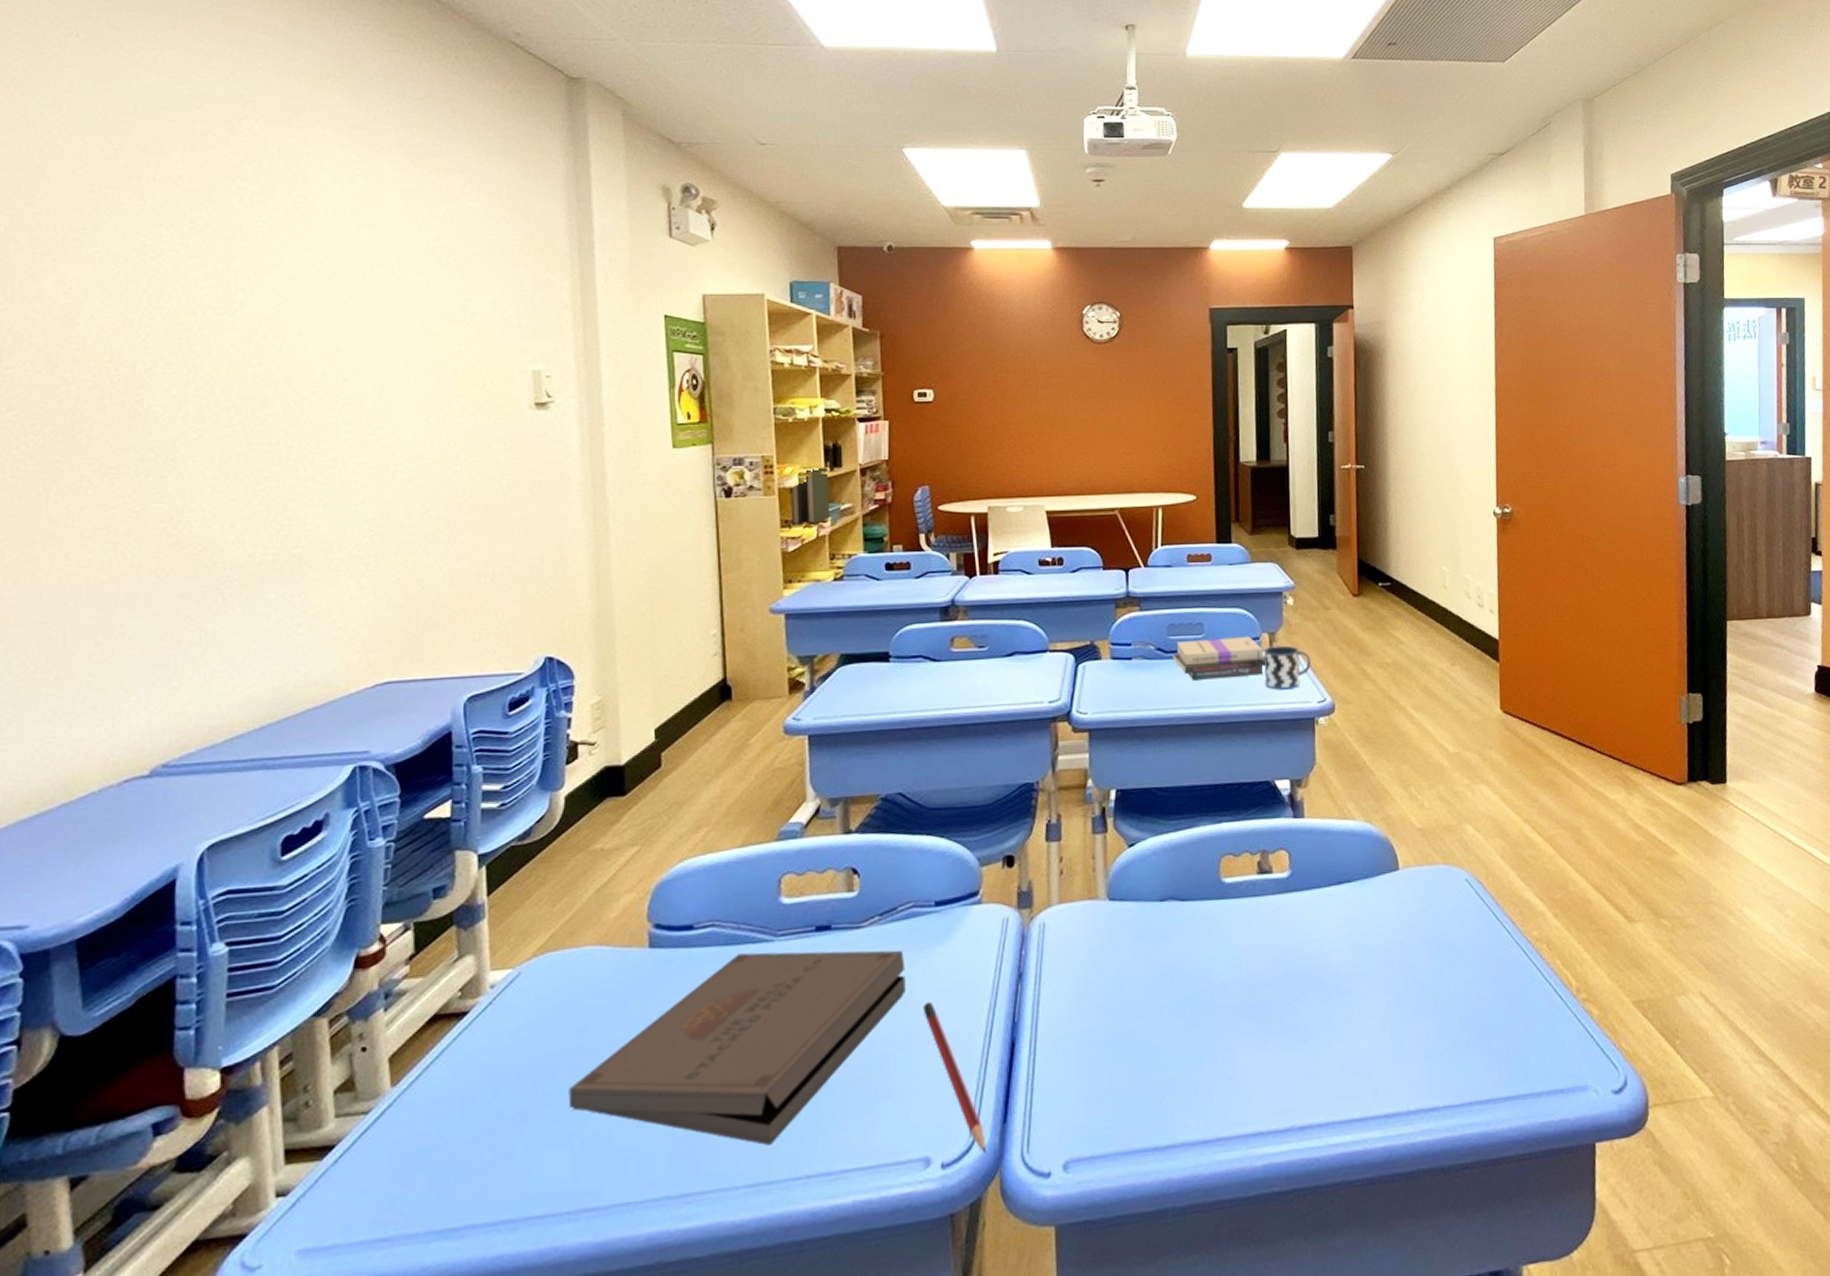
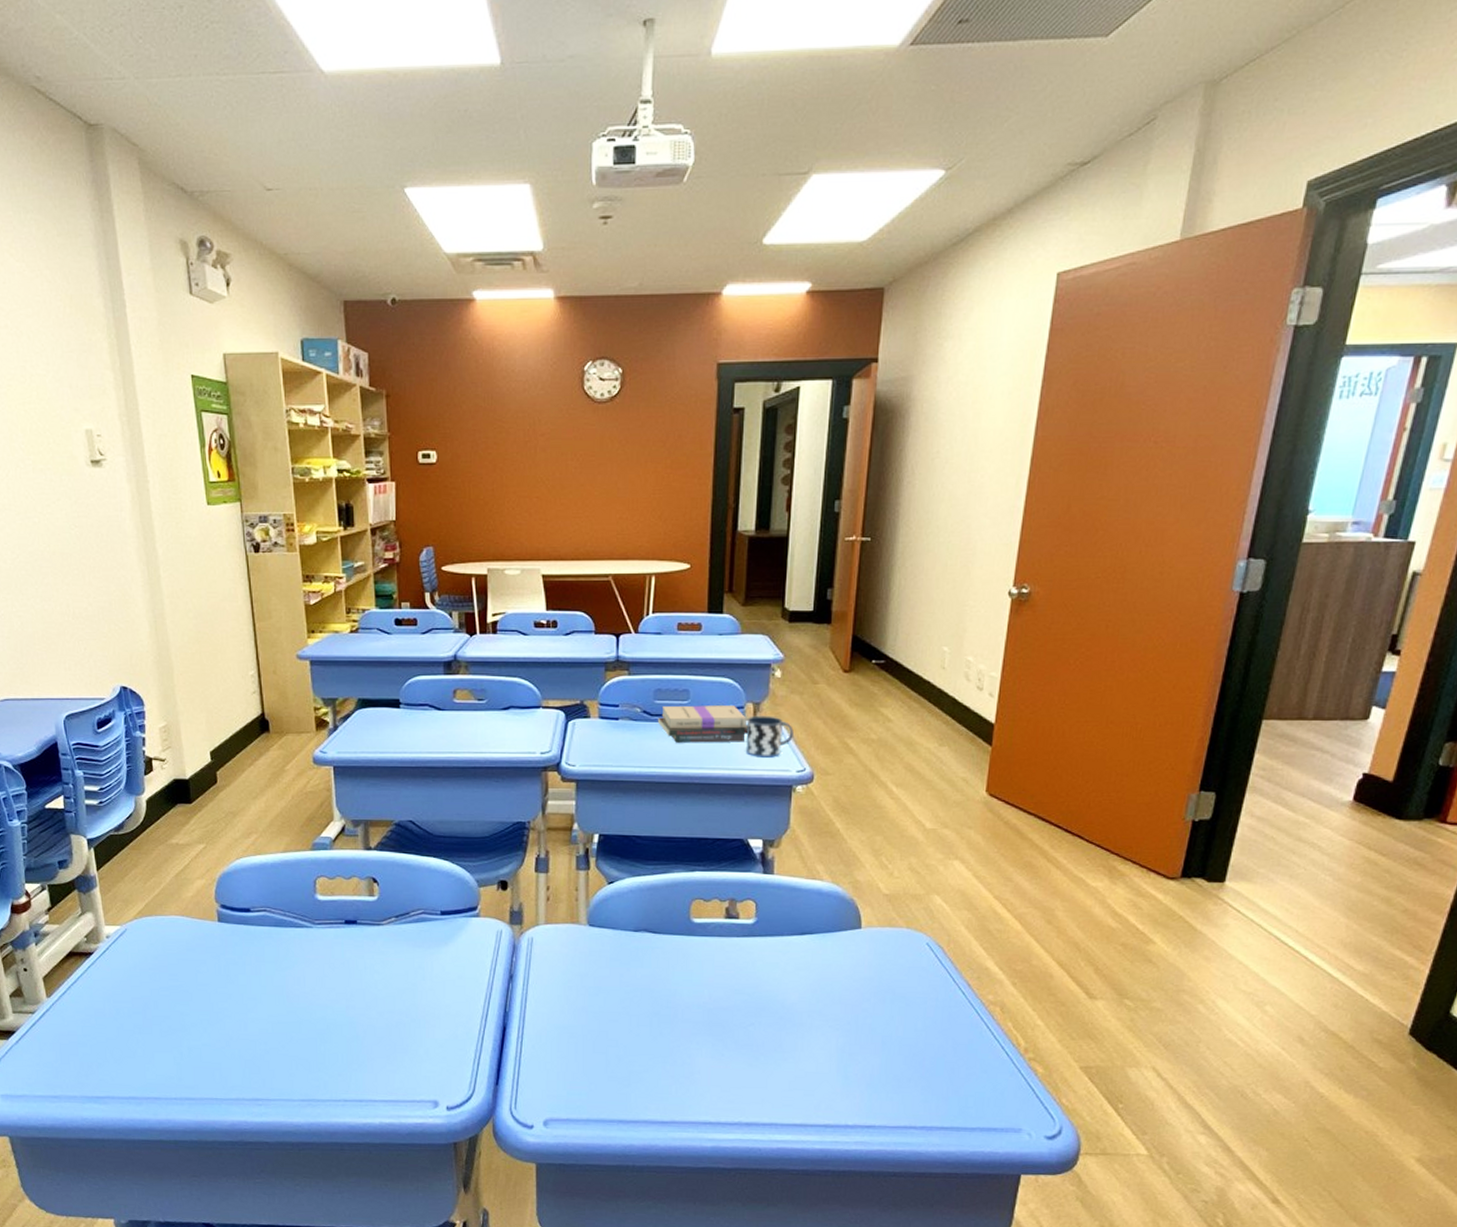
pizza box: present [568,950,906,1146] -> none [168,934,417,1075]
binder: present [791,467,831,525] -> none [310,526,346,580]
pencil: present [923,1001,987,1154] -> none [431,987,483,1105]

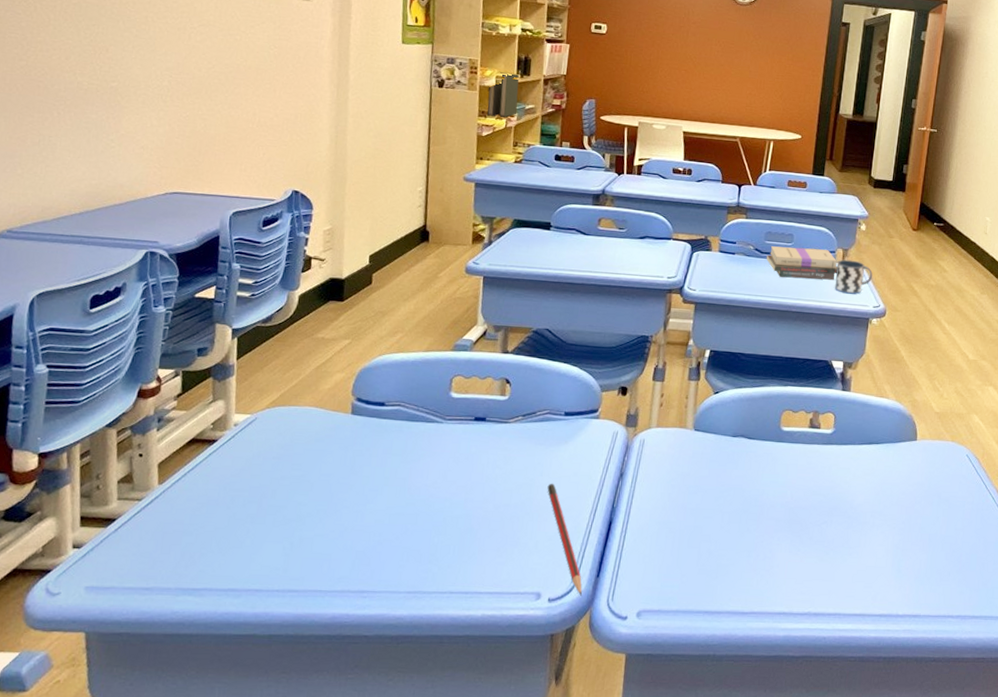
binder: none [310,526,346,580] -> present [487,72,519,118]
pencil: none [431,987,483,1105] -> present [547,483,583,596]

